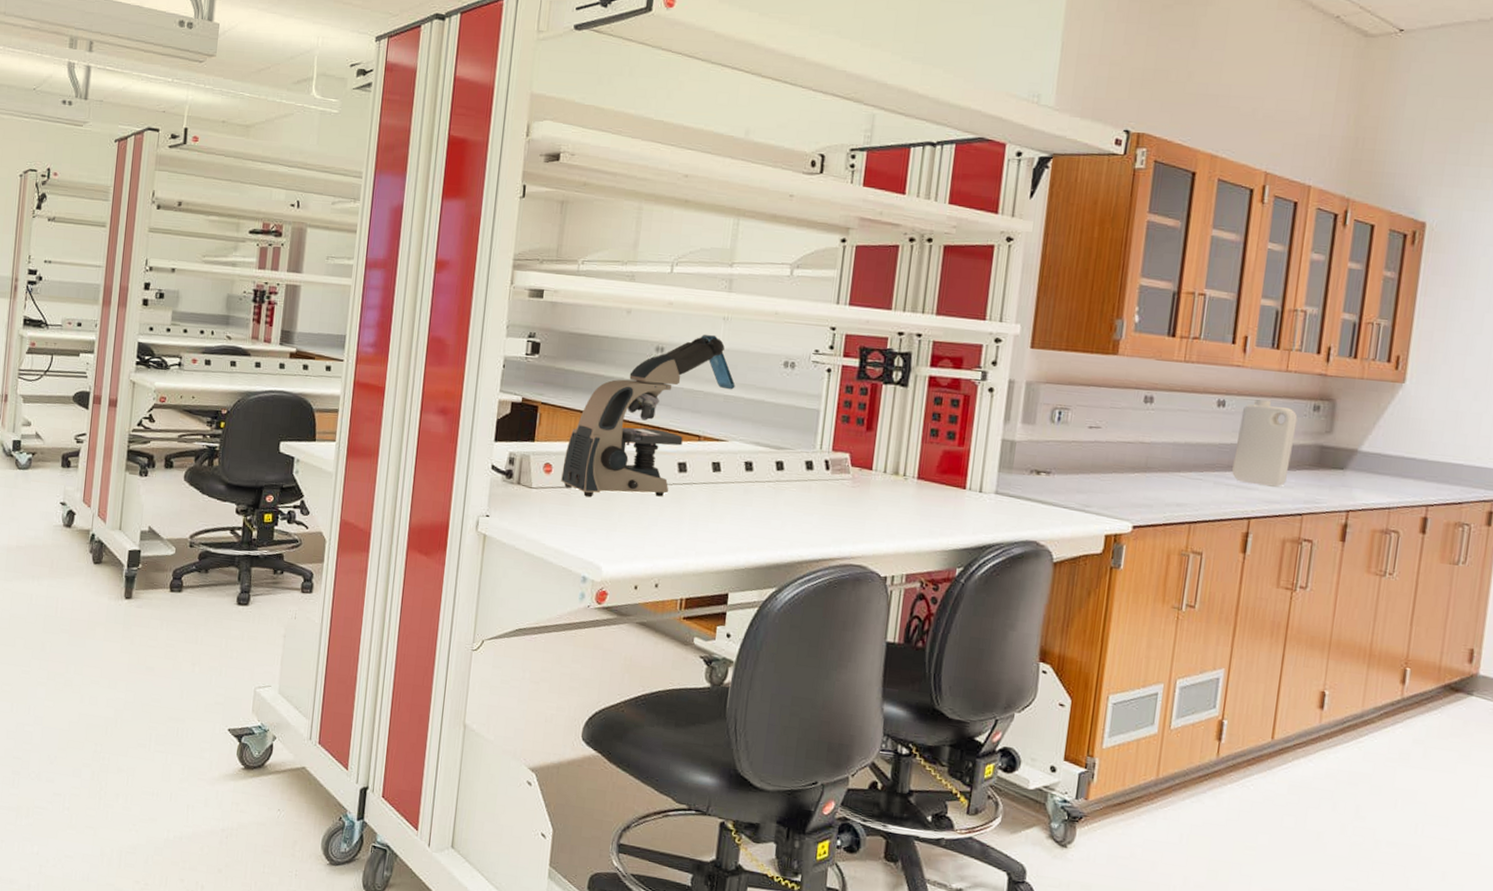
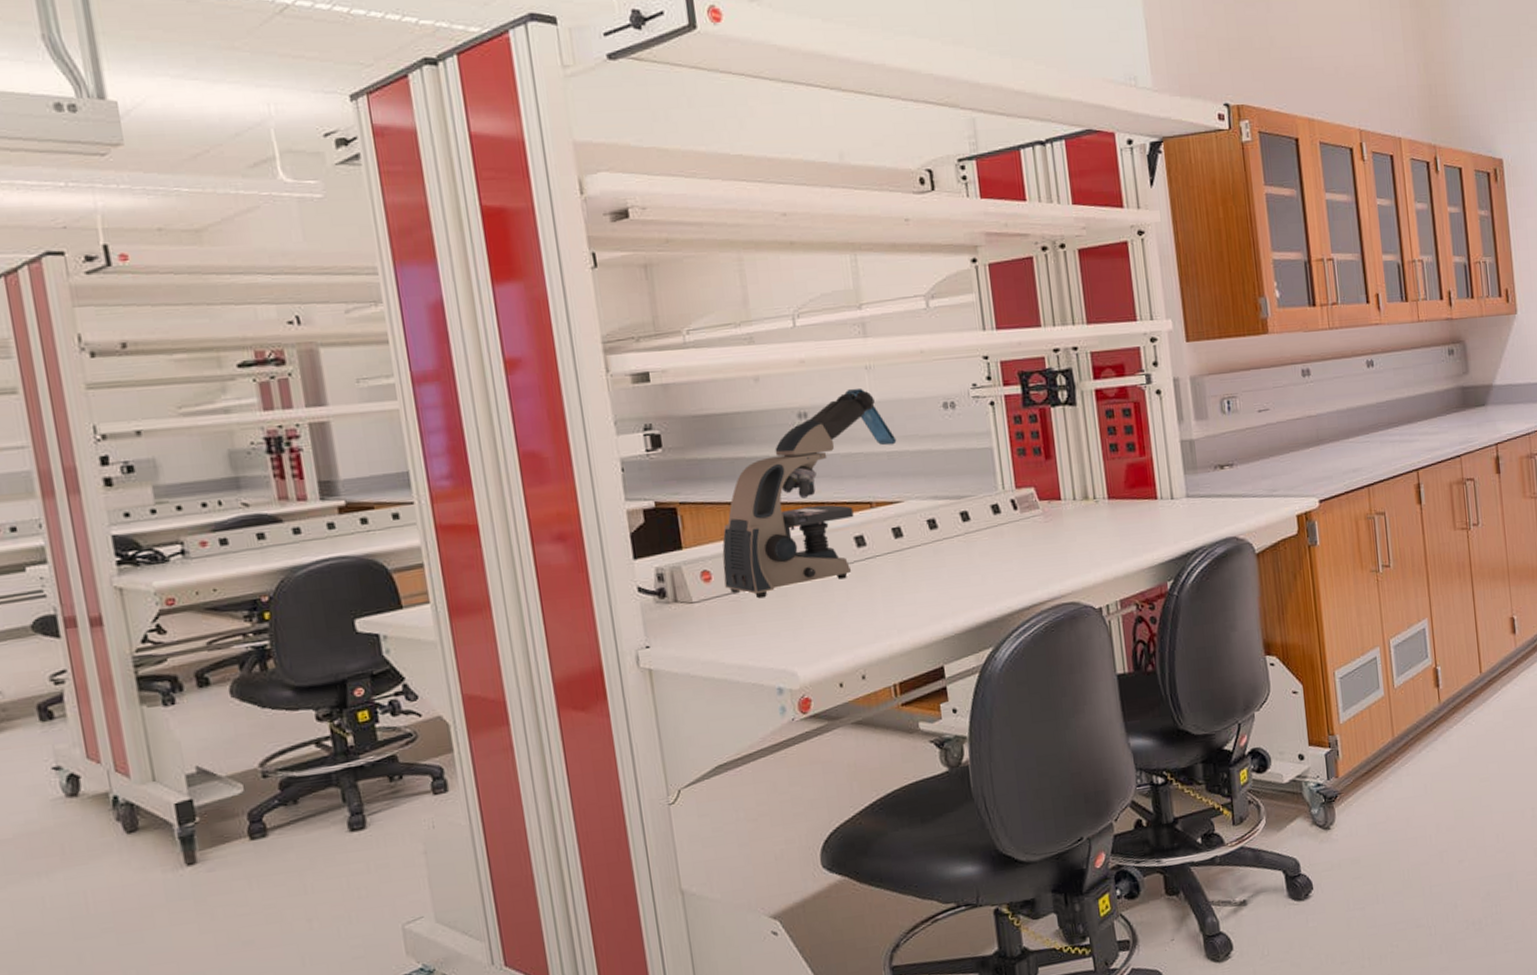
container: present [1232,399,1298,487] -> none [1389,353,1441,437]

